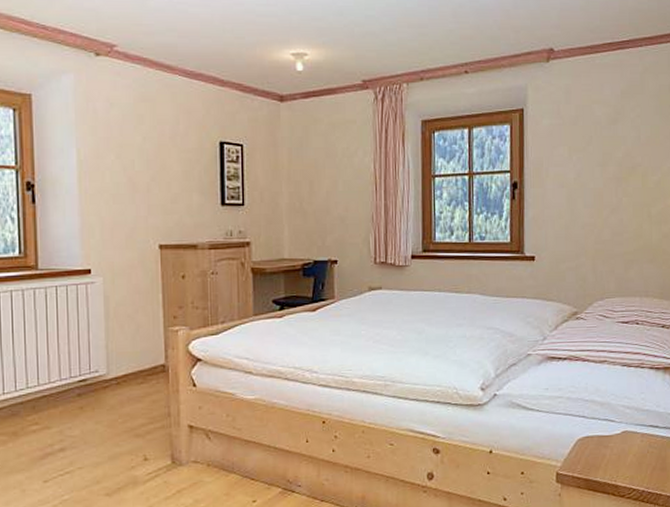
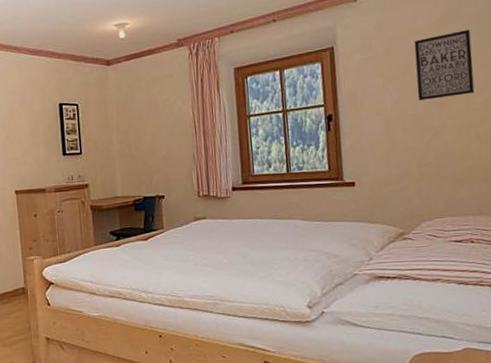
wall art: none [599,105,650,175] -> present [414,29,475,101]

